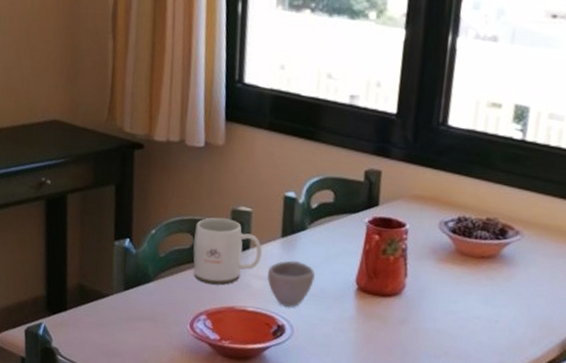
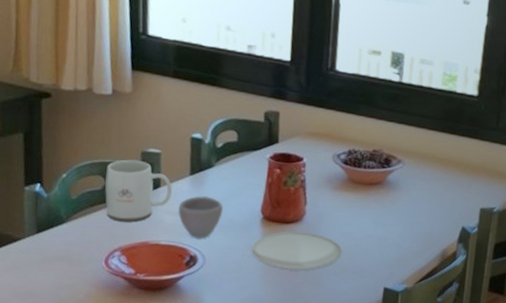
plate: none [343,306,446,351] -> present [251,231,343,271]

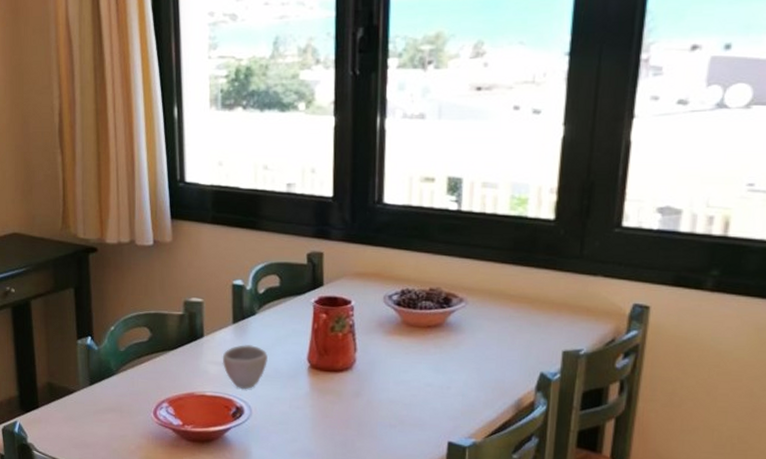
mug: present [104,159,173,222] -> none [150,310,216,373]
plate: present [251,231,343,271] -> none [299,380,399,423]

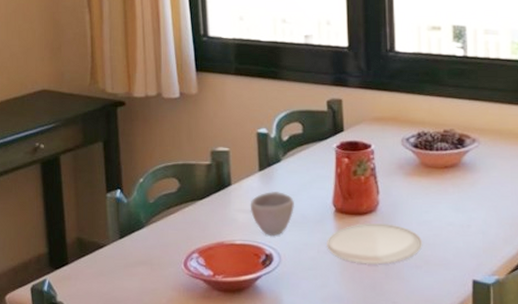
plate: none [299,380,399,423] -> present [327,223,423,265]

